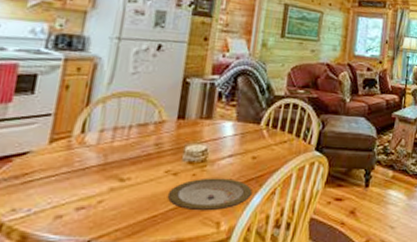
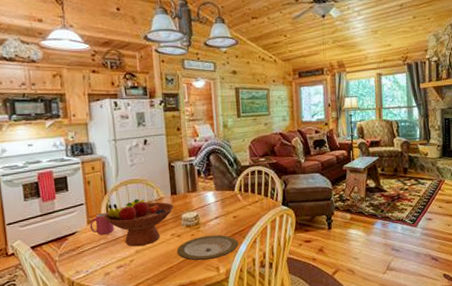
mug: none [51,129,87,162] -> present [89,212,114,236]
fruit bowl: none [75,117,178,183] -> present [103,198,174,247]

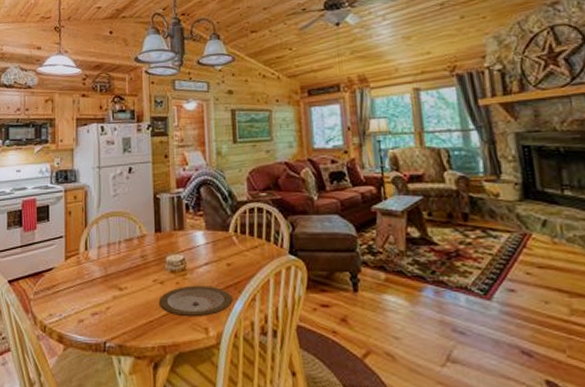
mug: present [89,212,114,236] -> none [67,247,92,275]
fruit bowl: present [103,198,174,247] -> none [81,234,158,291]

